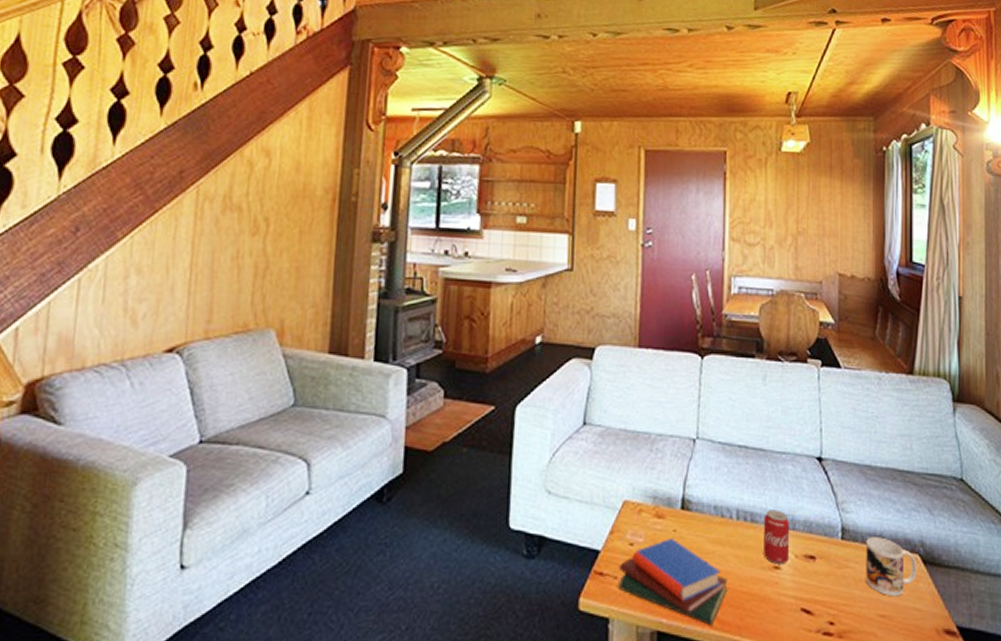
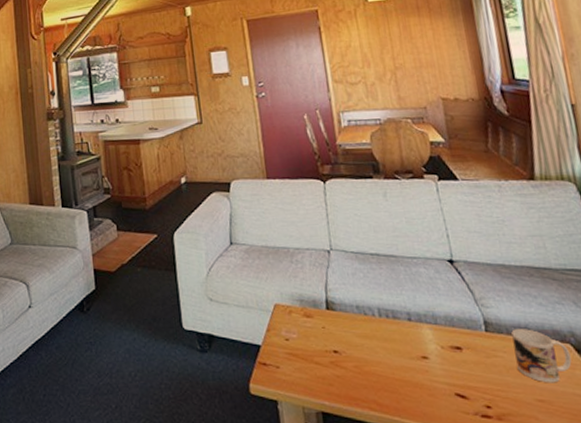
book: present [618,538,728,625] -> none [278,334,381,407]
beverage can: present [764,510,790,564] -> none [405,307,436,355]

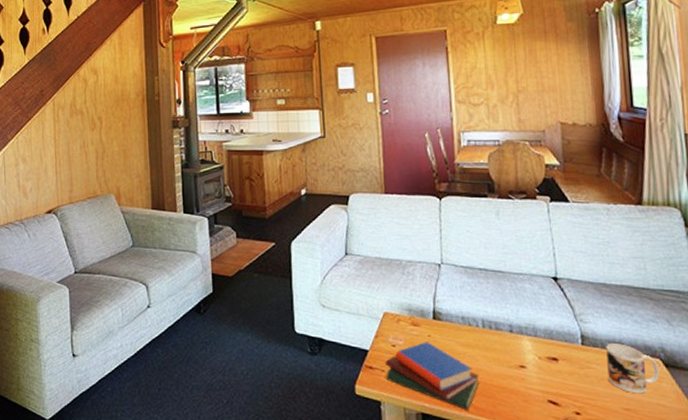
book: none [278,334,381,407] -> present [384,342,480,410]

